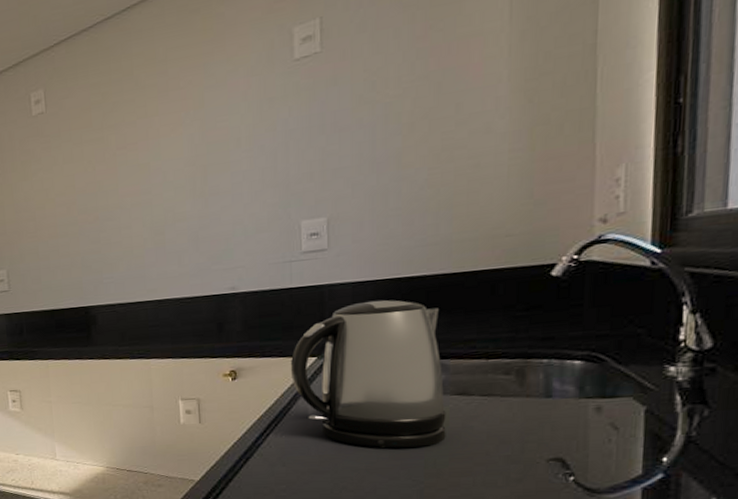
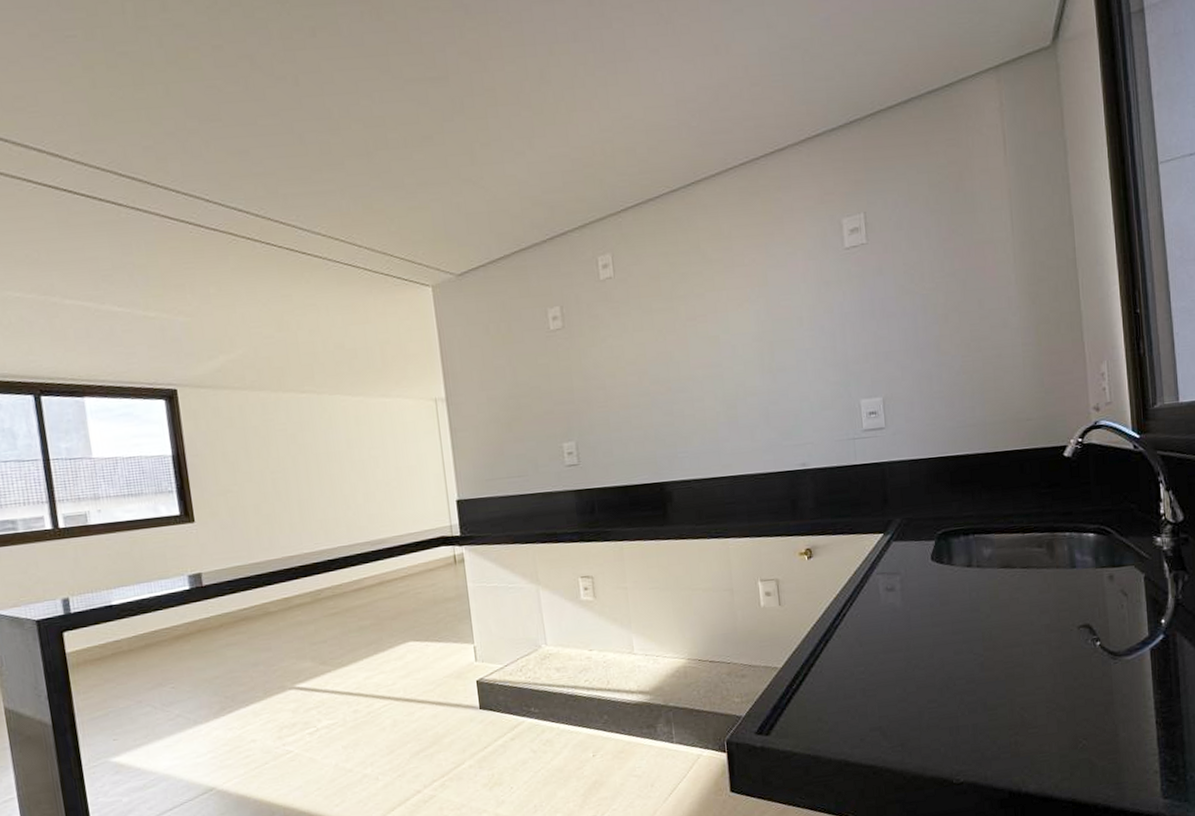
kettle: present [290,300,446,448] -> none [860,477,998,623]

